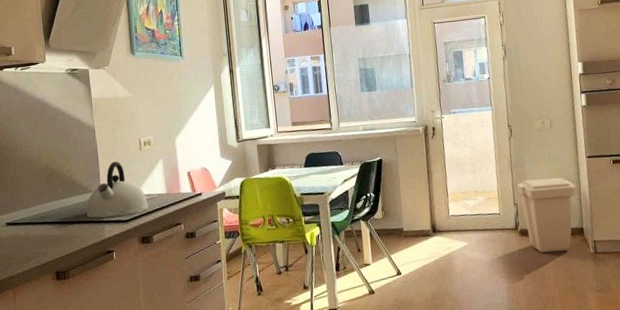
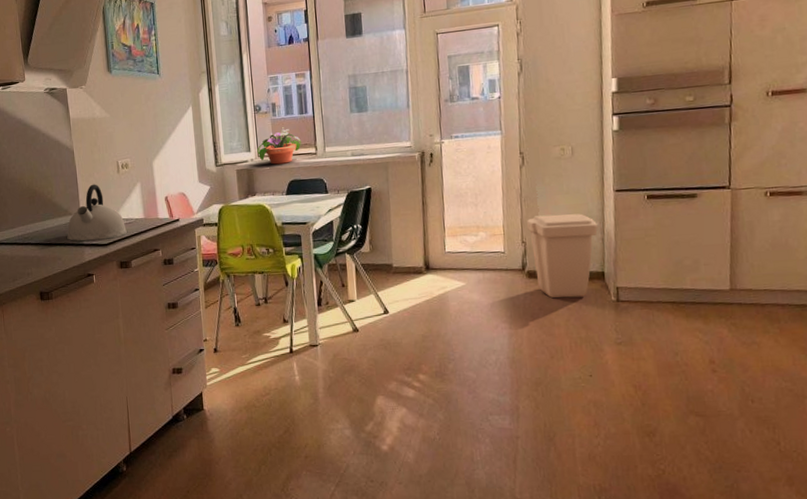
potted flower: none [276,105,319,140] -> present [257,127,303,165]

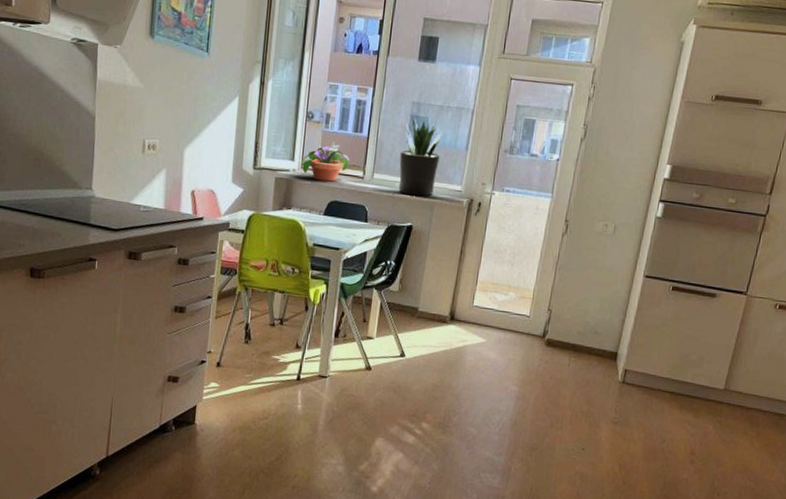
kettle: present [66,184,128,242] -> none [71,159,143,226]
planter: none [345,87,385,161] -> present [399,115,443,196]
trash can: present [526,213,598,299] -> none [554,286,621,373]

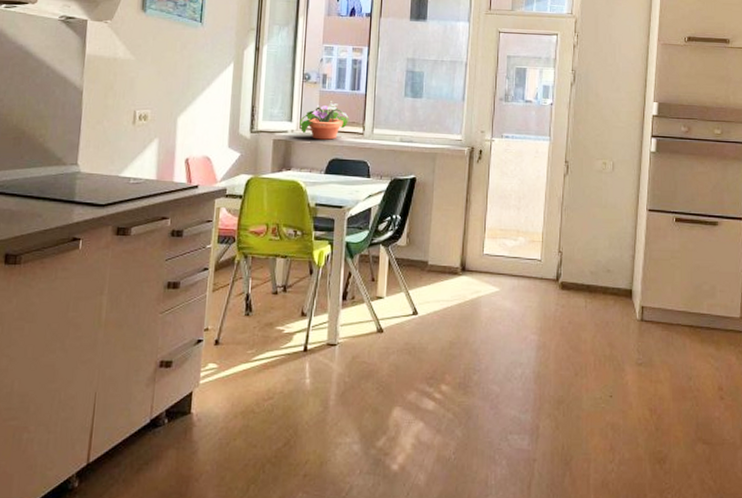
planter: present [399,115,443,196] -> none [398,71,439,148]

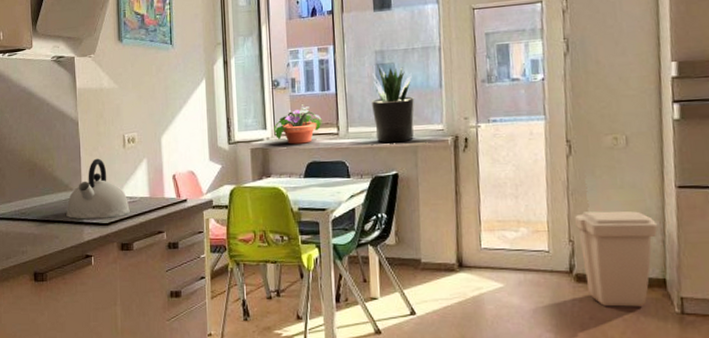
kettle: none [53,133,133,200] -> present [65,158,131,221]
planter: none [398,71,439,148] -> present [371,64,415,143]
trash can: none [564,226,629,313] -> present [574,210,658,307]

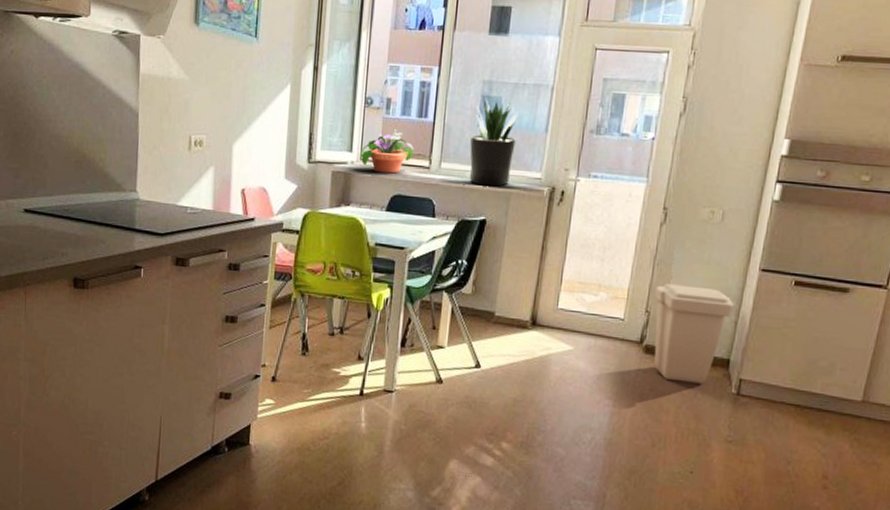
kettle: present [65,158,131,221] -> none [115,158,191,230]

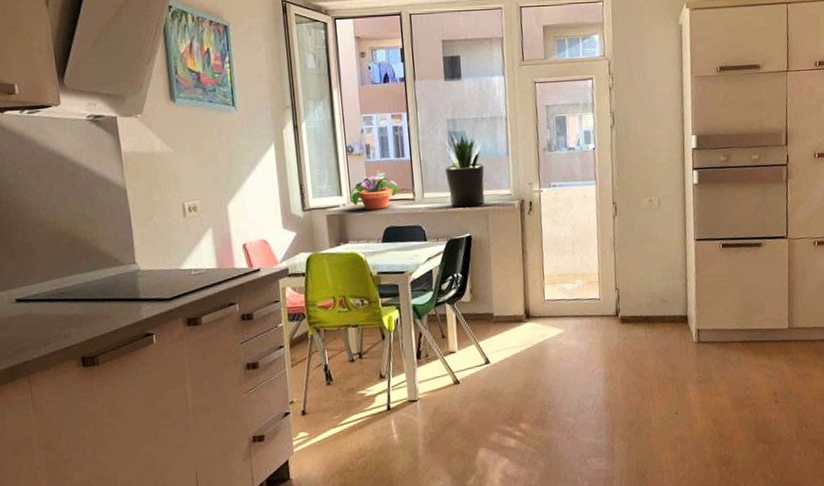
trash can: present [654,284,733,384] -> none [619,261,681,342]

